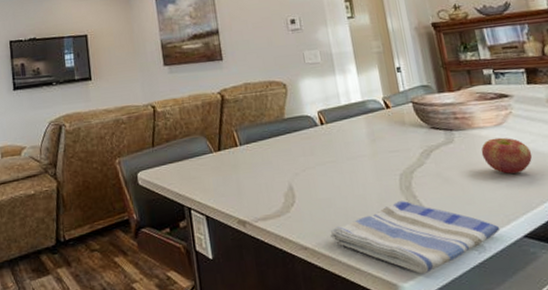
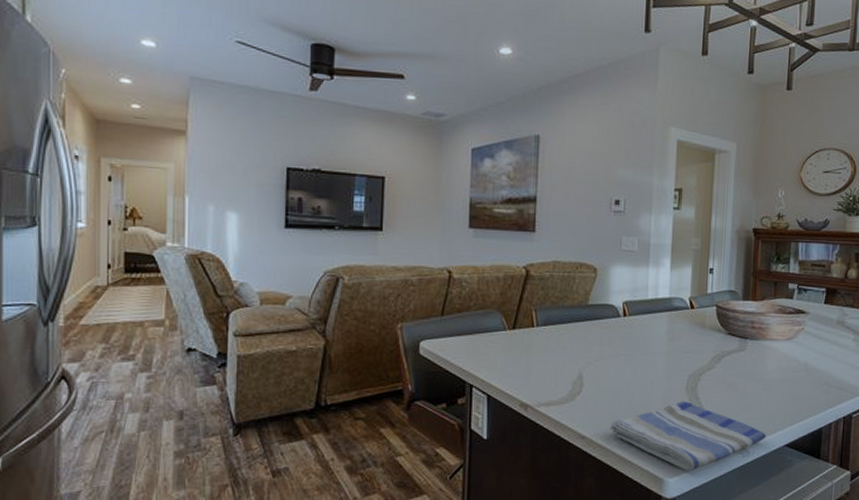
apple: present [481,137,533,174] -> none [767,351,812,388]

